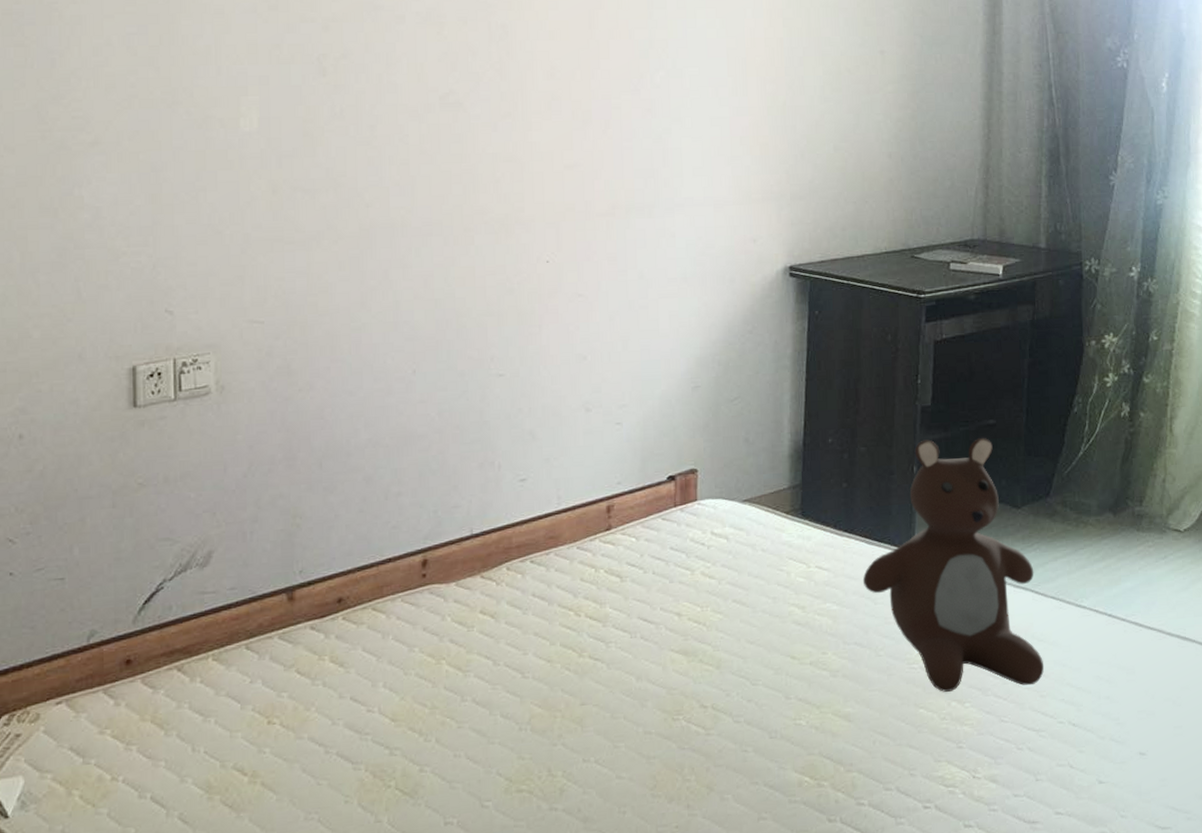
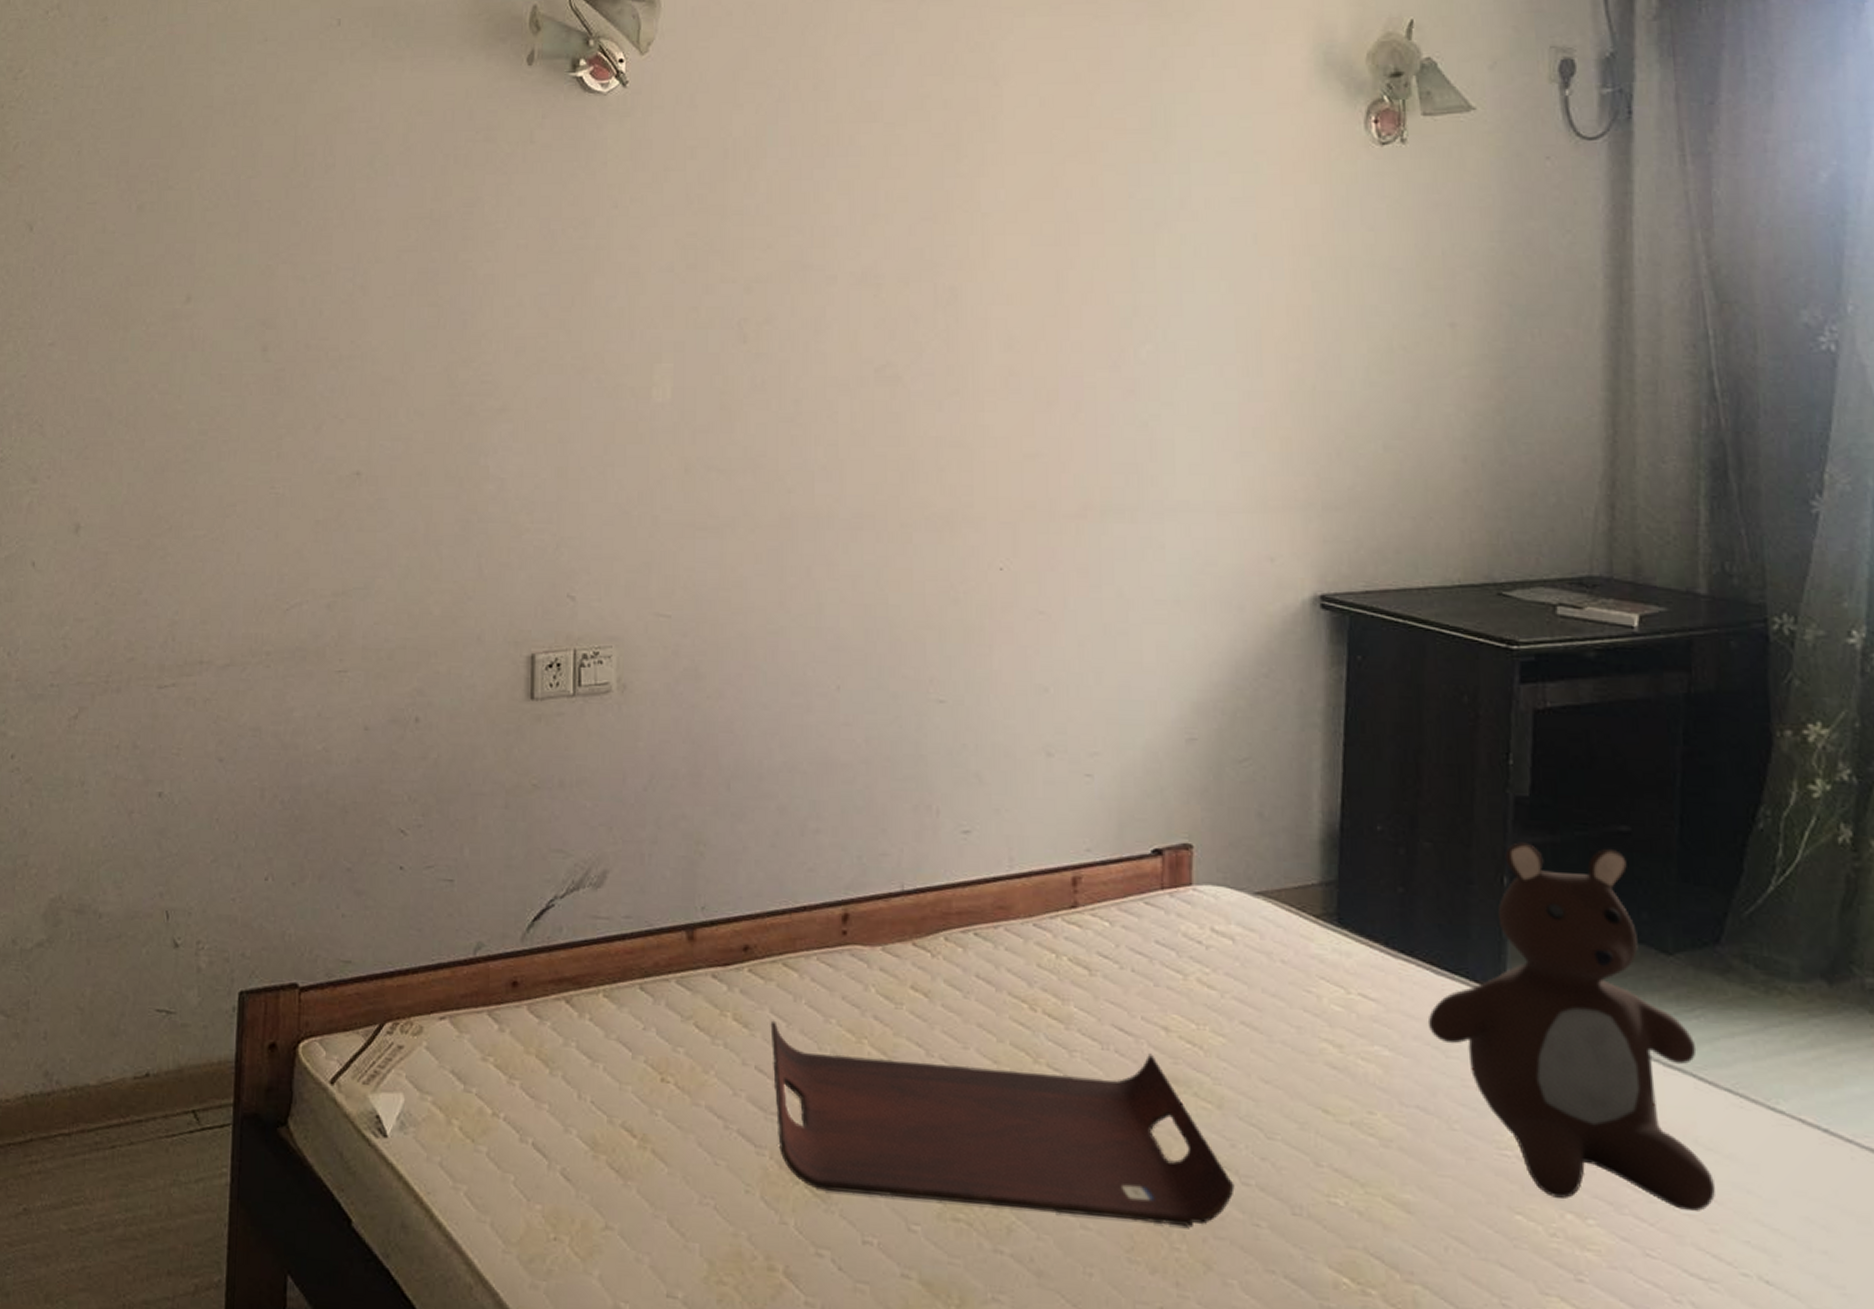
serving tray: none [362,635,729,789] -> present [770,1020,1235,1226]

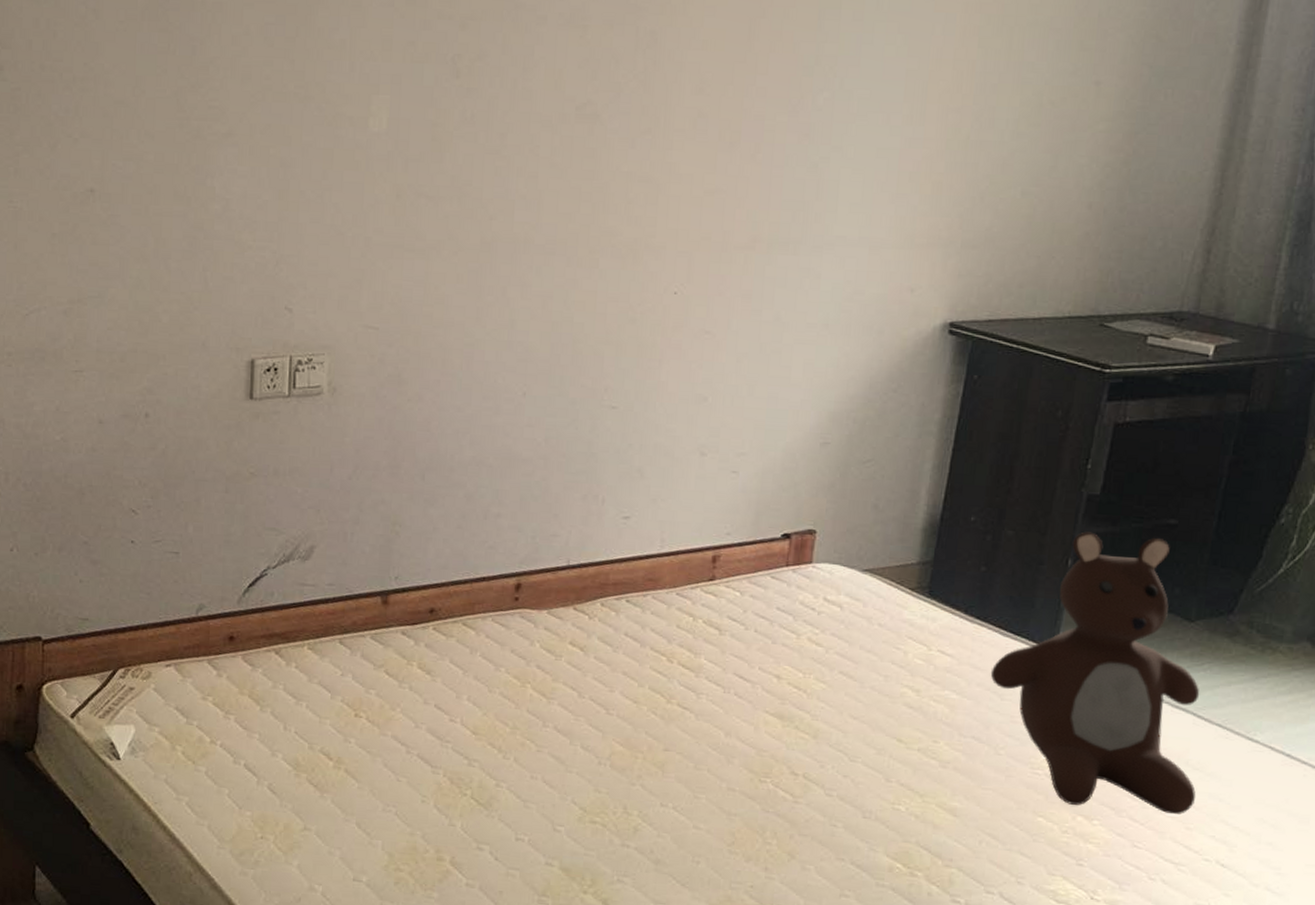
serving tray: present [770,1020,1235,1226] -> none [449,668,820,826]

